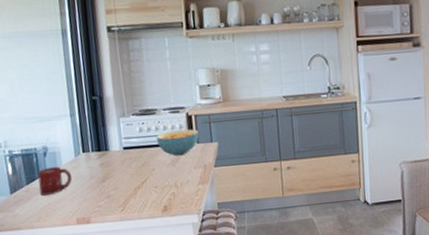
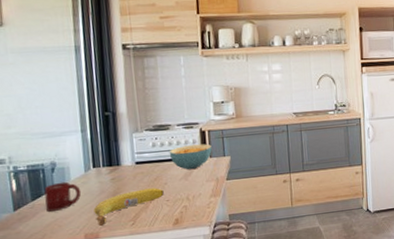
fruit: none [84,174,152,211] -> present [93,188,164,226]

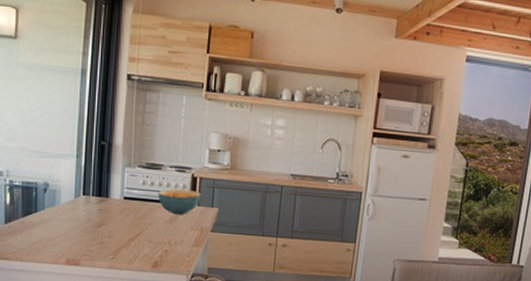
cup: present [44,181,82,212] -> none [33,203,69,231]
fruit: present [93,188,164,226] -> none [78,225,147,254]

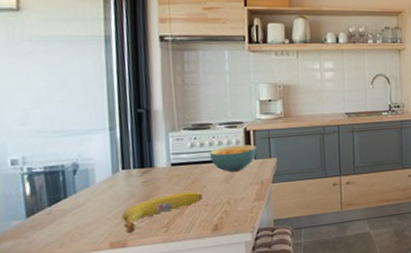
fruit: none [78,225,147,254] -> present [121,191,202,233]

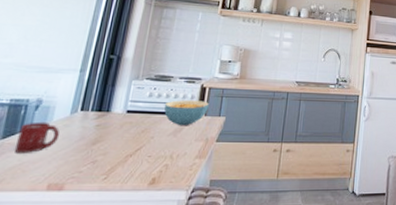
cup: none [63,184,108,218] -> present [13,121,60,153]
fruit: present [121,191,202,233] -> none [66,141,148,176]

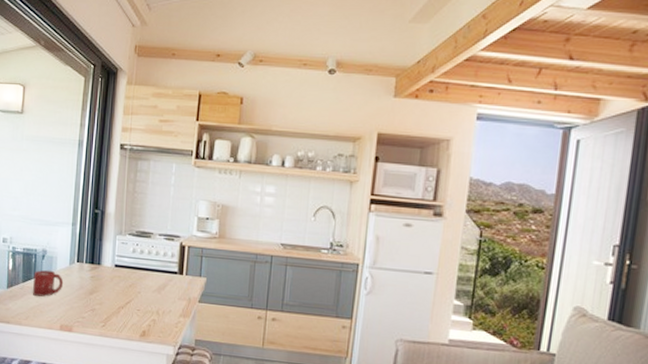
cereal bowl: present [164,100,210,126] -> none [147,257,190,284]

